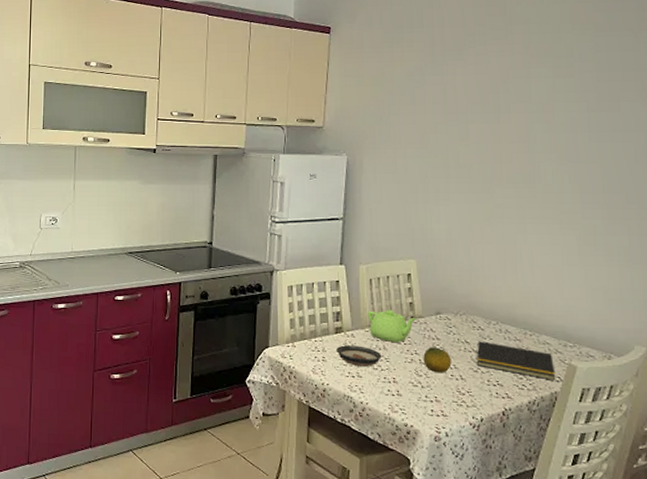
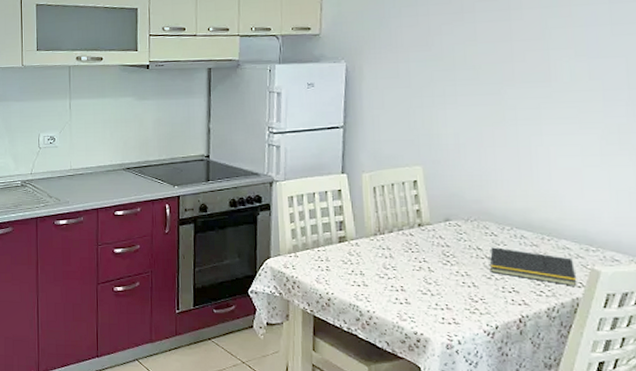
saucer: present [337,345,382,367] -> none [341,254,389,275]
teapot: present [367,310,417,343] -> none [371,218,425,251]
fruit: present [423,347,452,373] -> none [432,254,463,281]

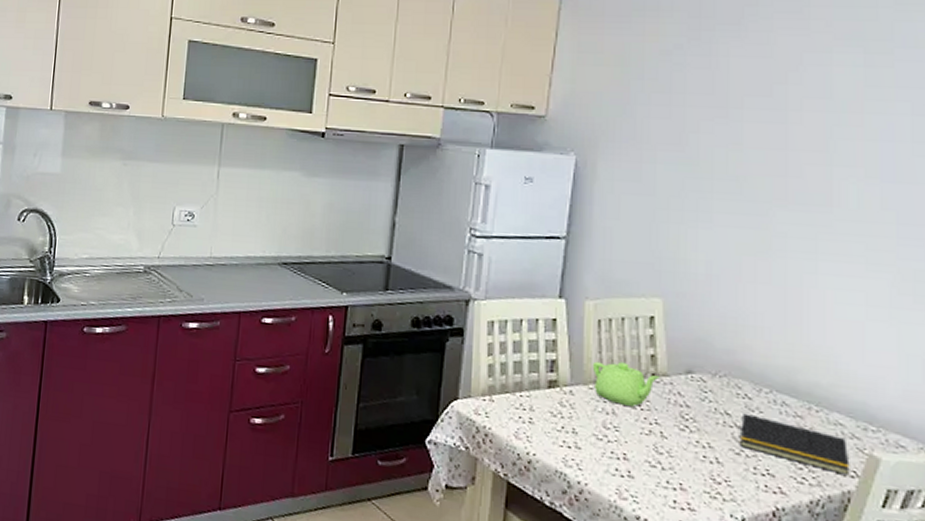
teapot: none [371,218,425,251] -> present [592,361,660,407]

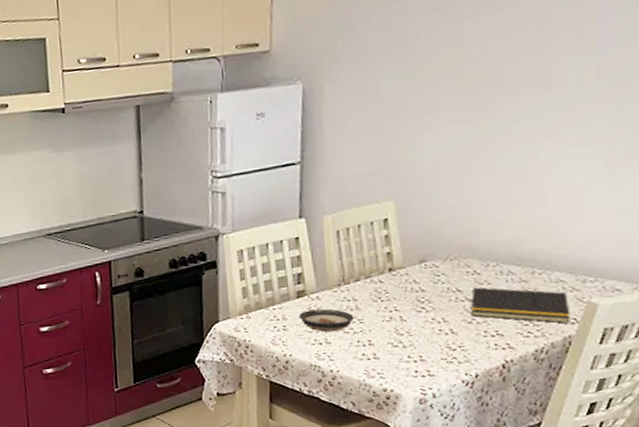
saucer: none [549,404,610,436] -> present [299,308,355,332]
teapot: present [592,361,660,407] -> none [334,263,396,301]

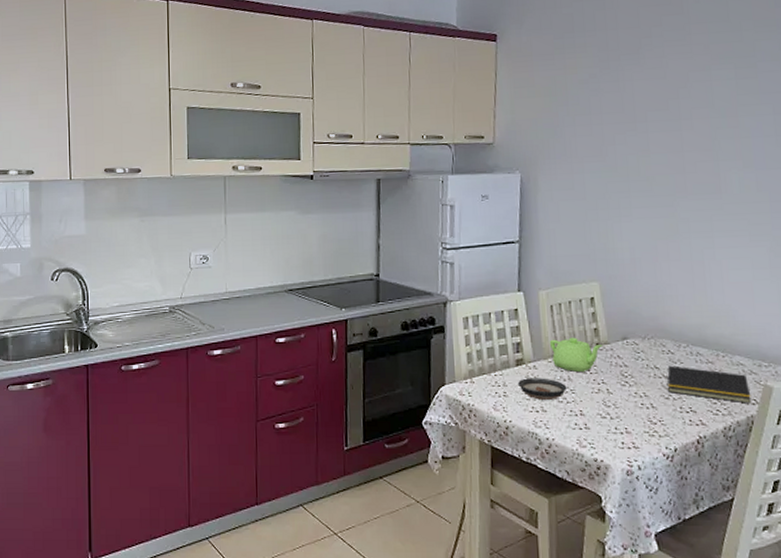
teapot: none [334,263,396,301] -> present [549,337,602,373]

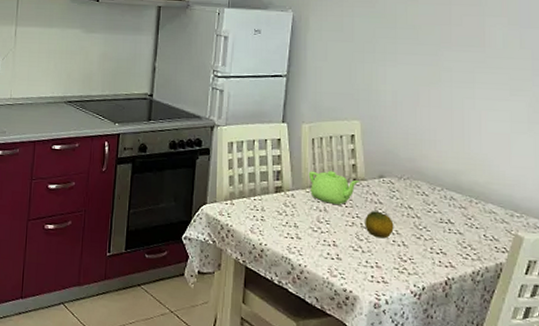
saucer: present [518,378,567,400] -> none [276,205,323,228]
fruit: none [611,375,641,403] -> present [365,211,394,239]
notepad: present [666,365,752,404] -> none [419,207,501,251]

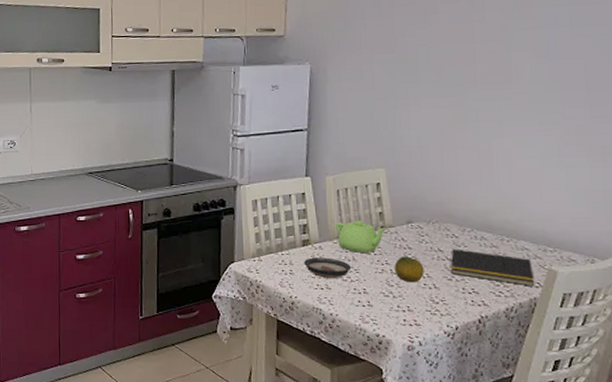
saucer: none [276,205,323,228] -> present [304,258,352,278]
notepad: none [419,207,501,251] -> present [449,249,535,287]

